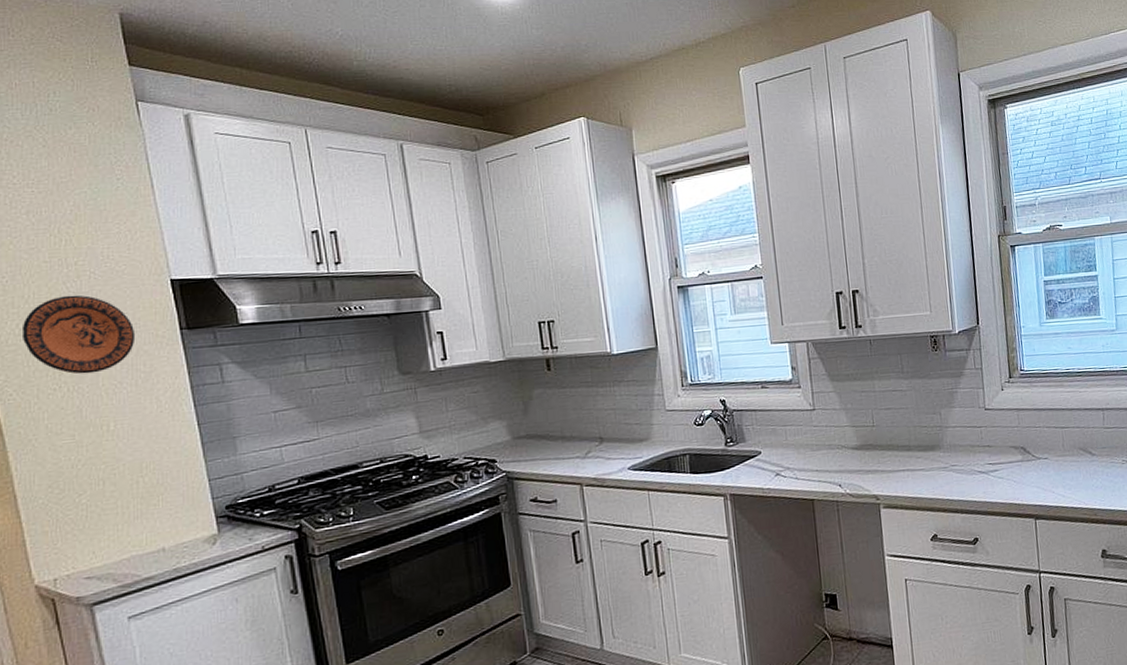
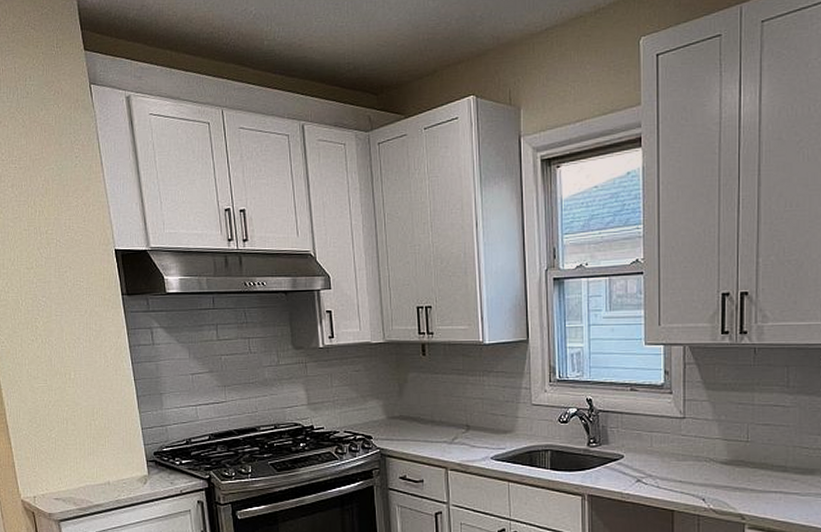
decorative plate: present [23,295,136,374] -> none [10,260,89,329]

